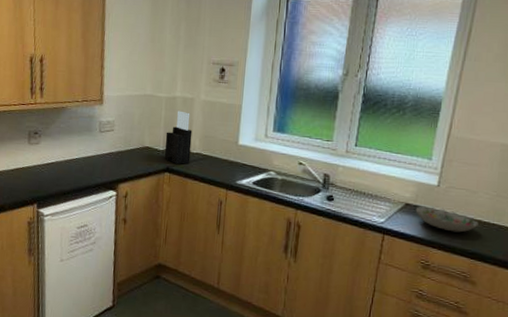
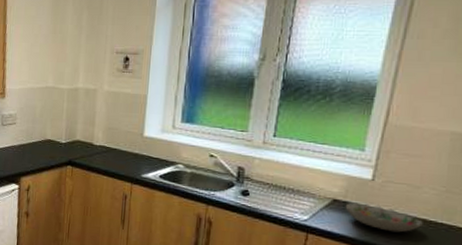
knife block: present [165,110,193,164] -> none [67,102,95,157]

